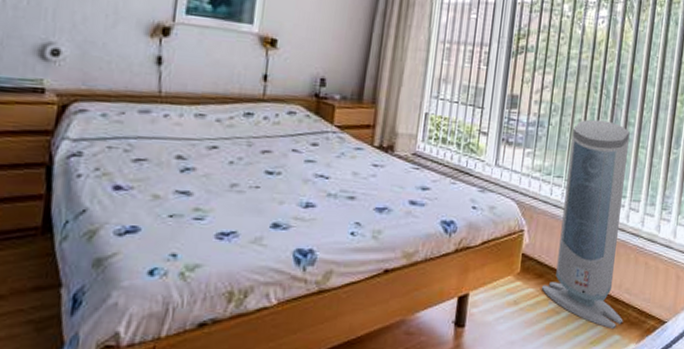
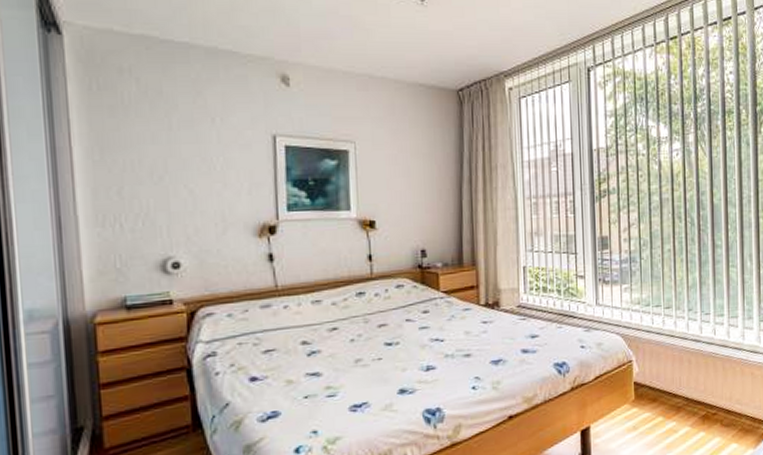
air purifier: present [541,119,630,330] -> none [656,246,738,439]

